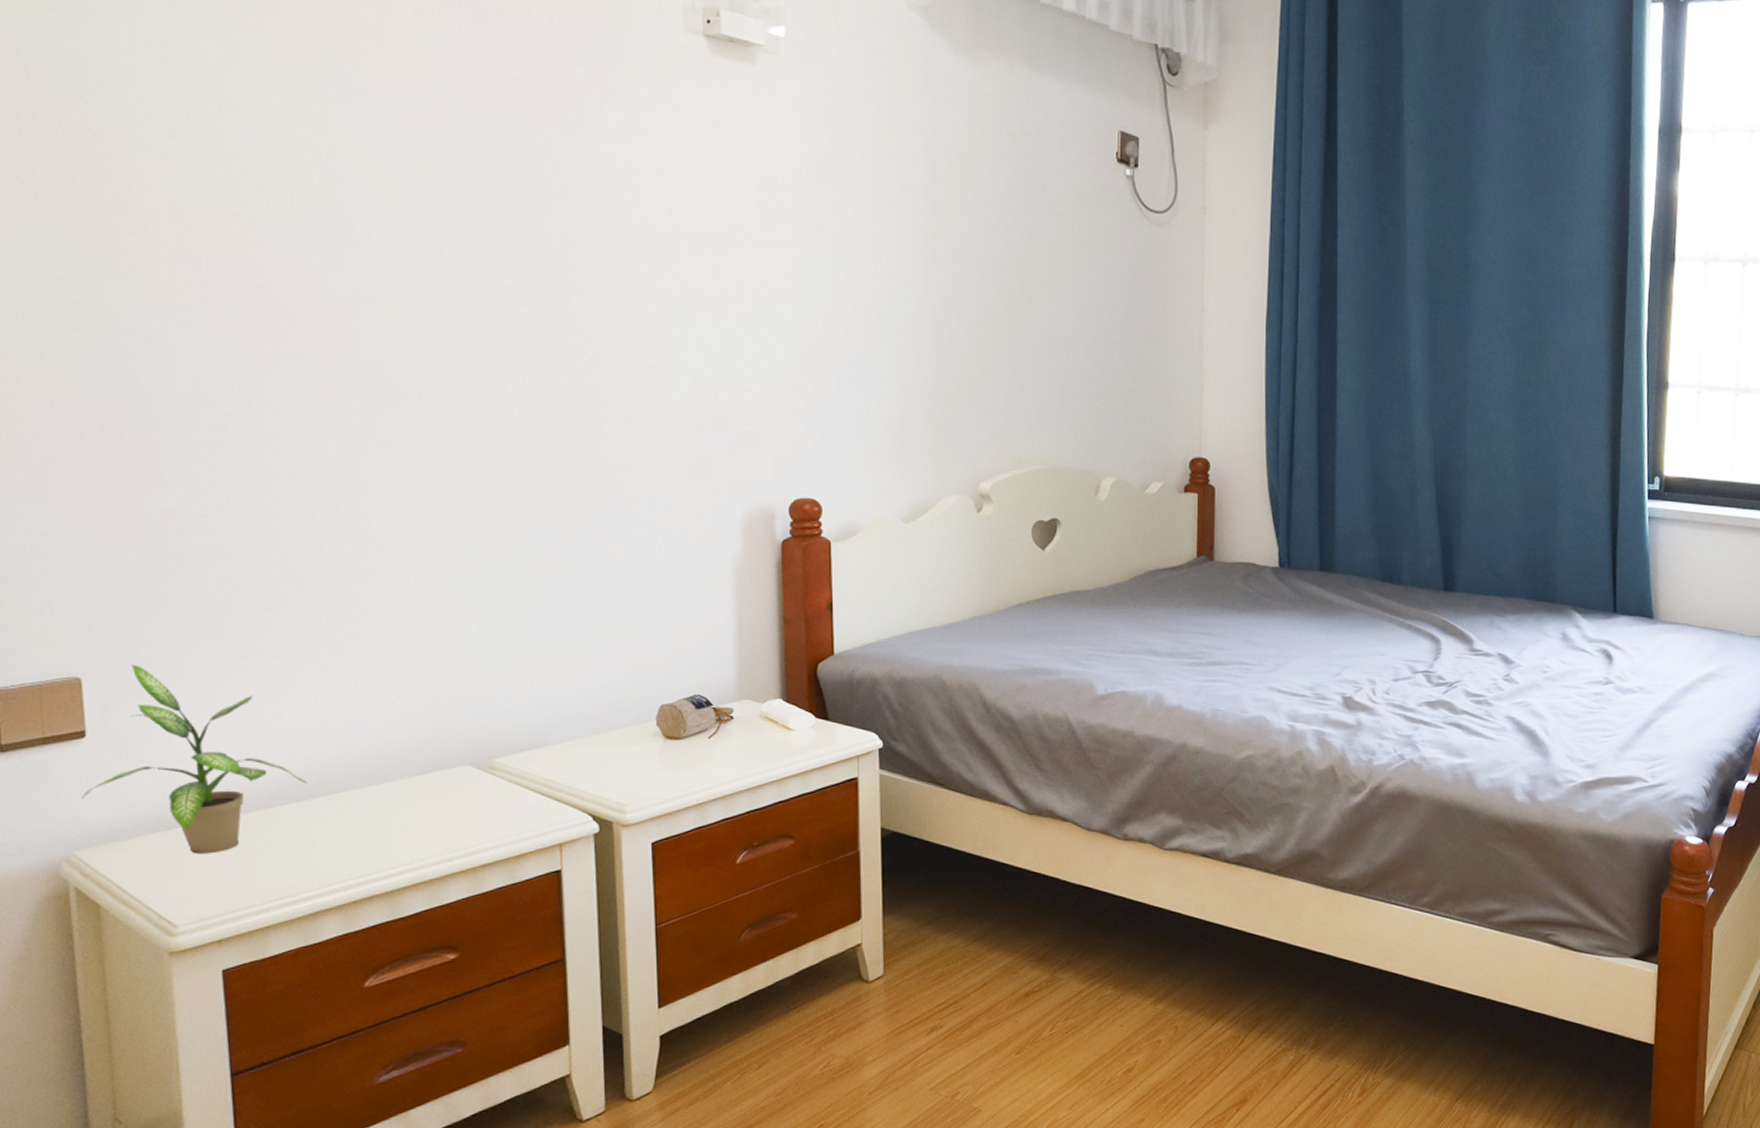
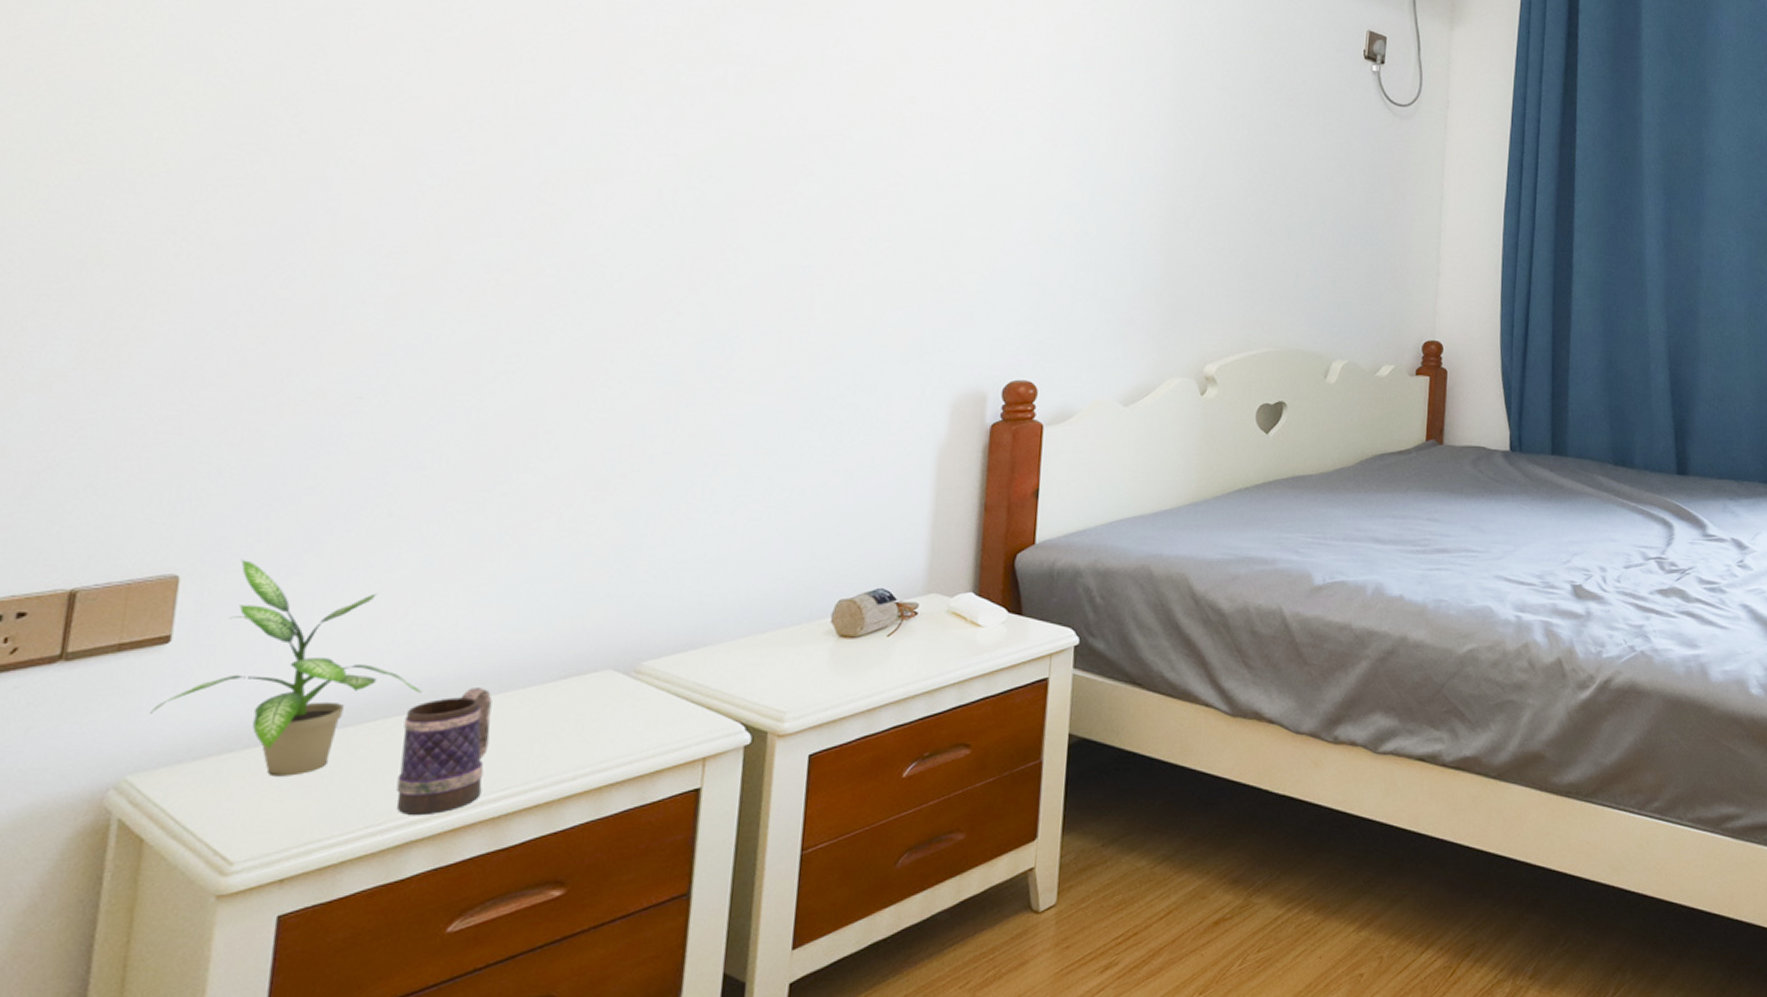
mug: none [297,780,374,889] -> present [396,688,492,816]

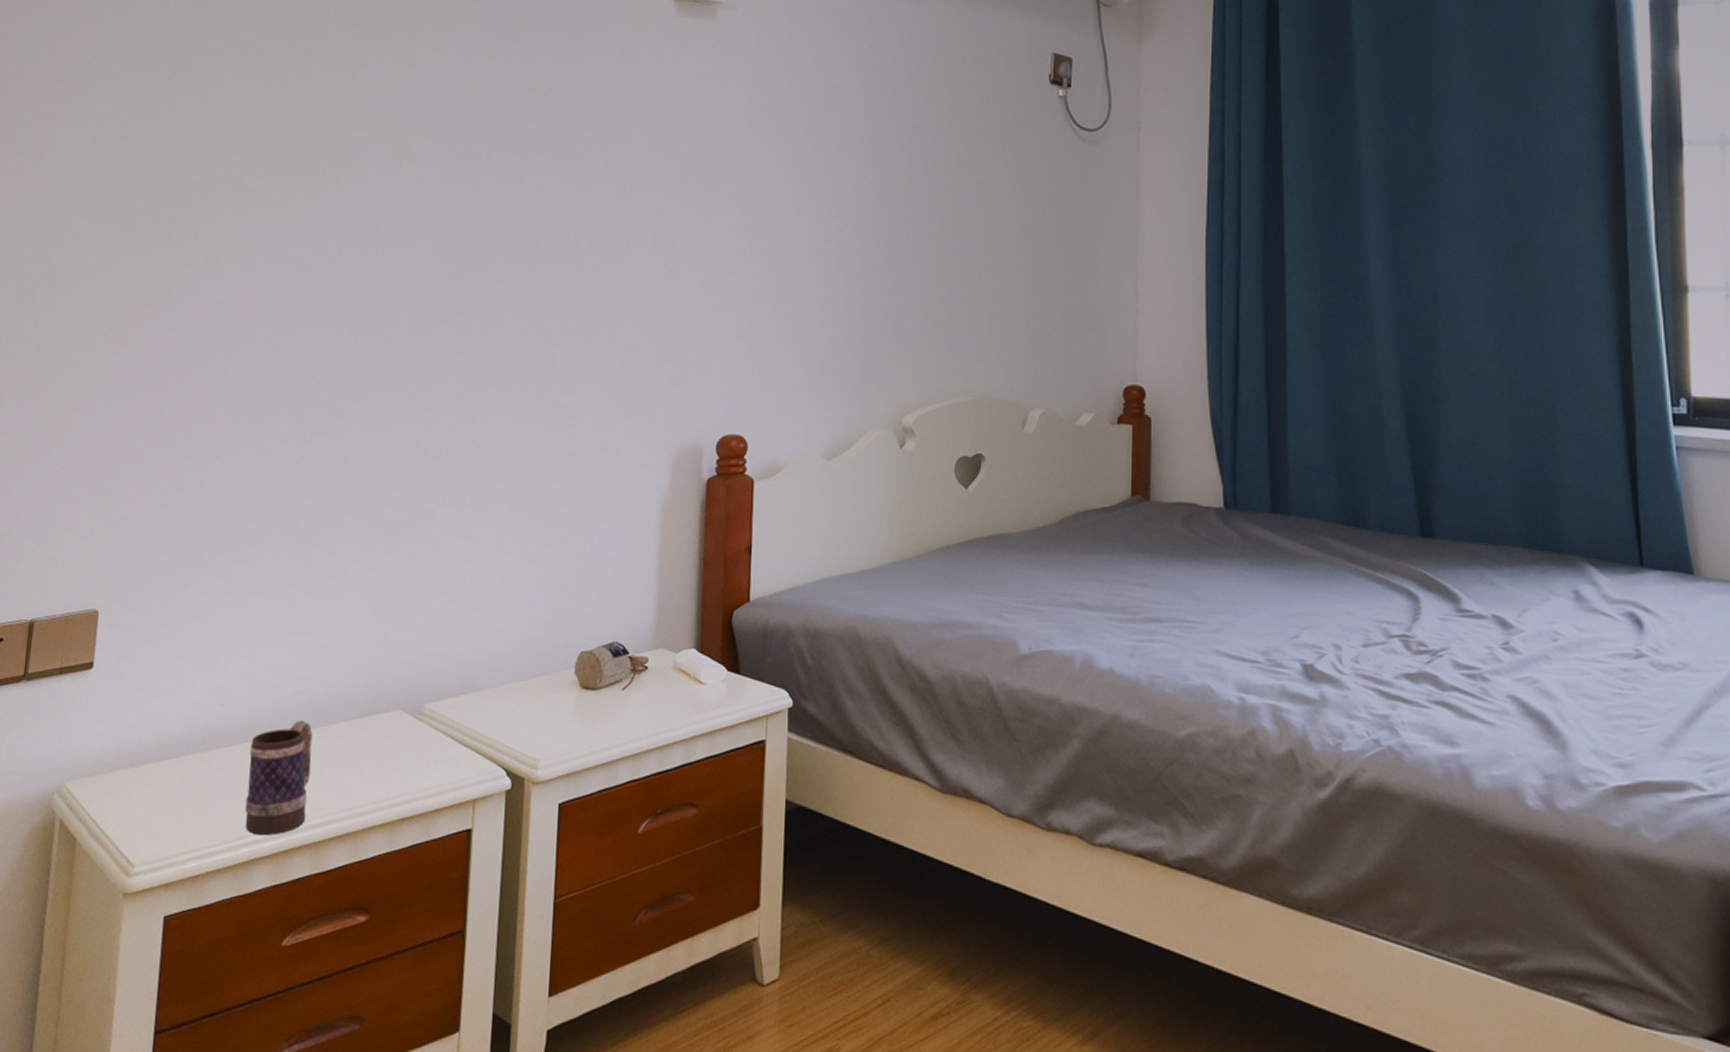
potted plant: present [149,560,423,777] -> none [79,598,263,792]

